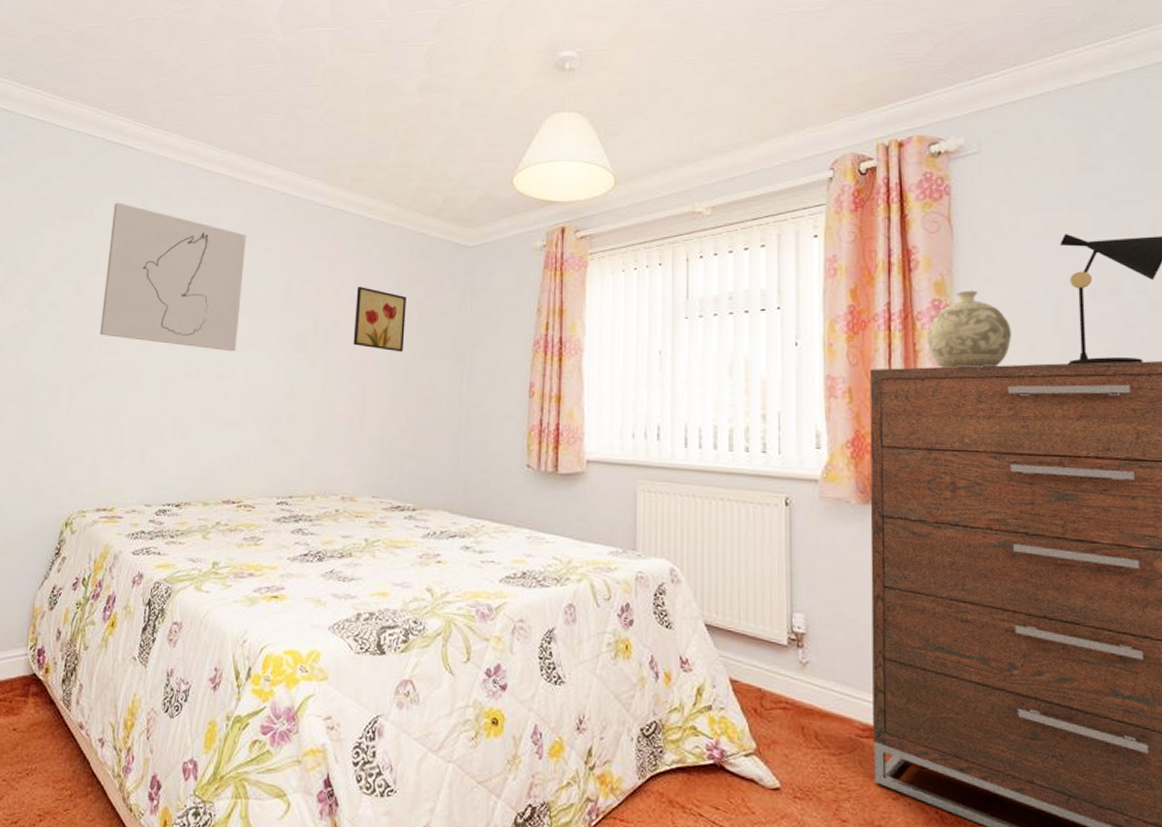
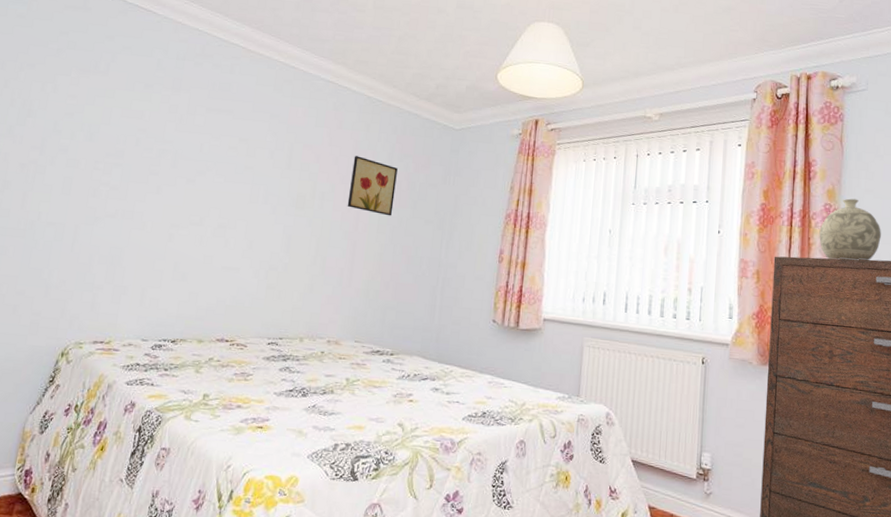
wall art: present [100,202,246,352] -> none [108,60,256,205]

